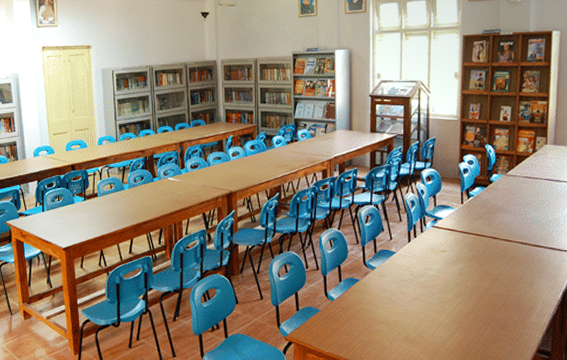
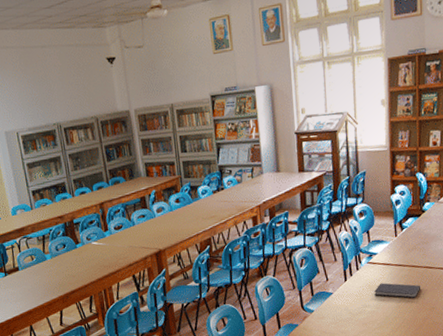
diary: none [437,248,485,267] -> present [374,283,421,299]

